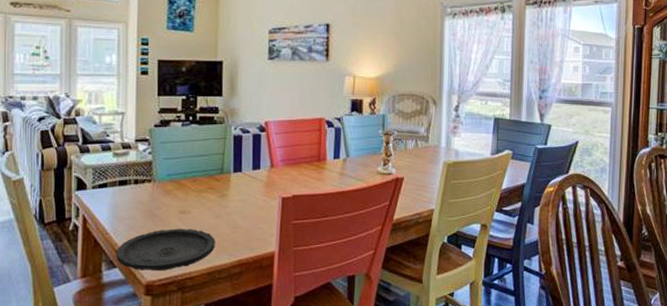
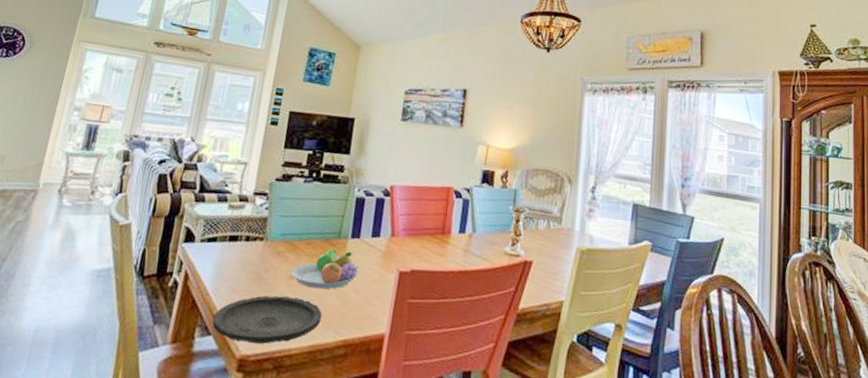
fruit bowl: none [182,184,244,220] -> present [291,249,359,290]

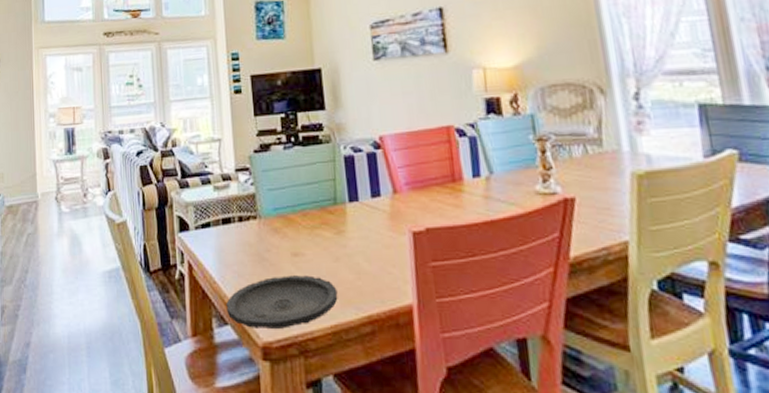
fruit bowl: present [291,249,359,290] -> none [294,217,366,263]

